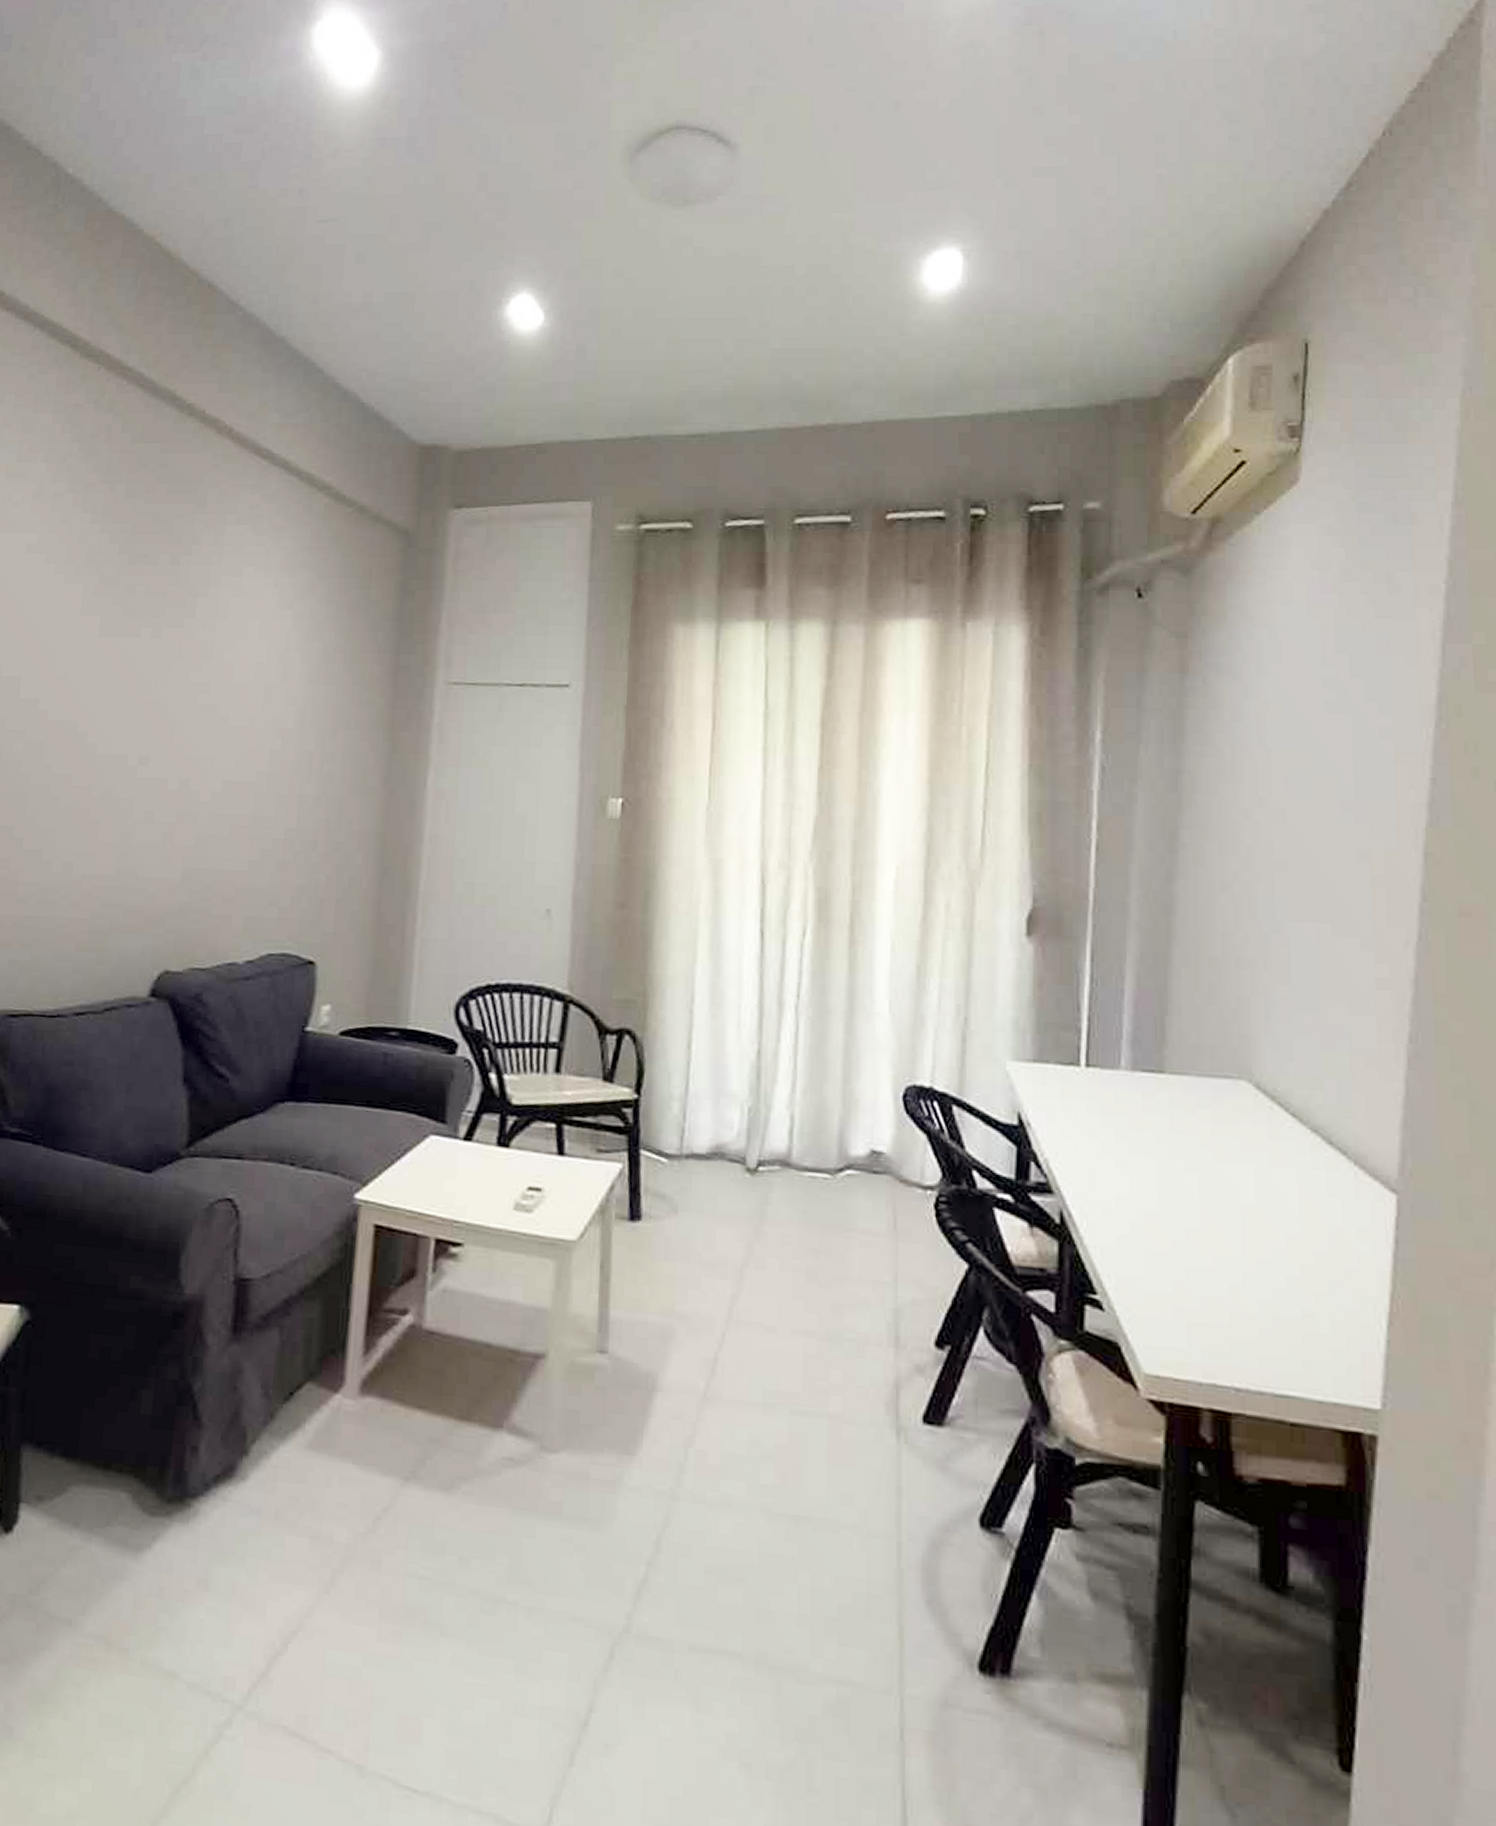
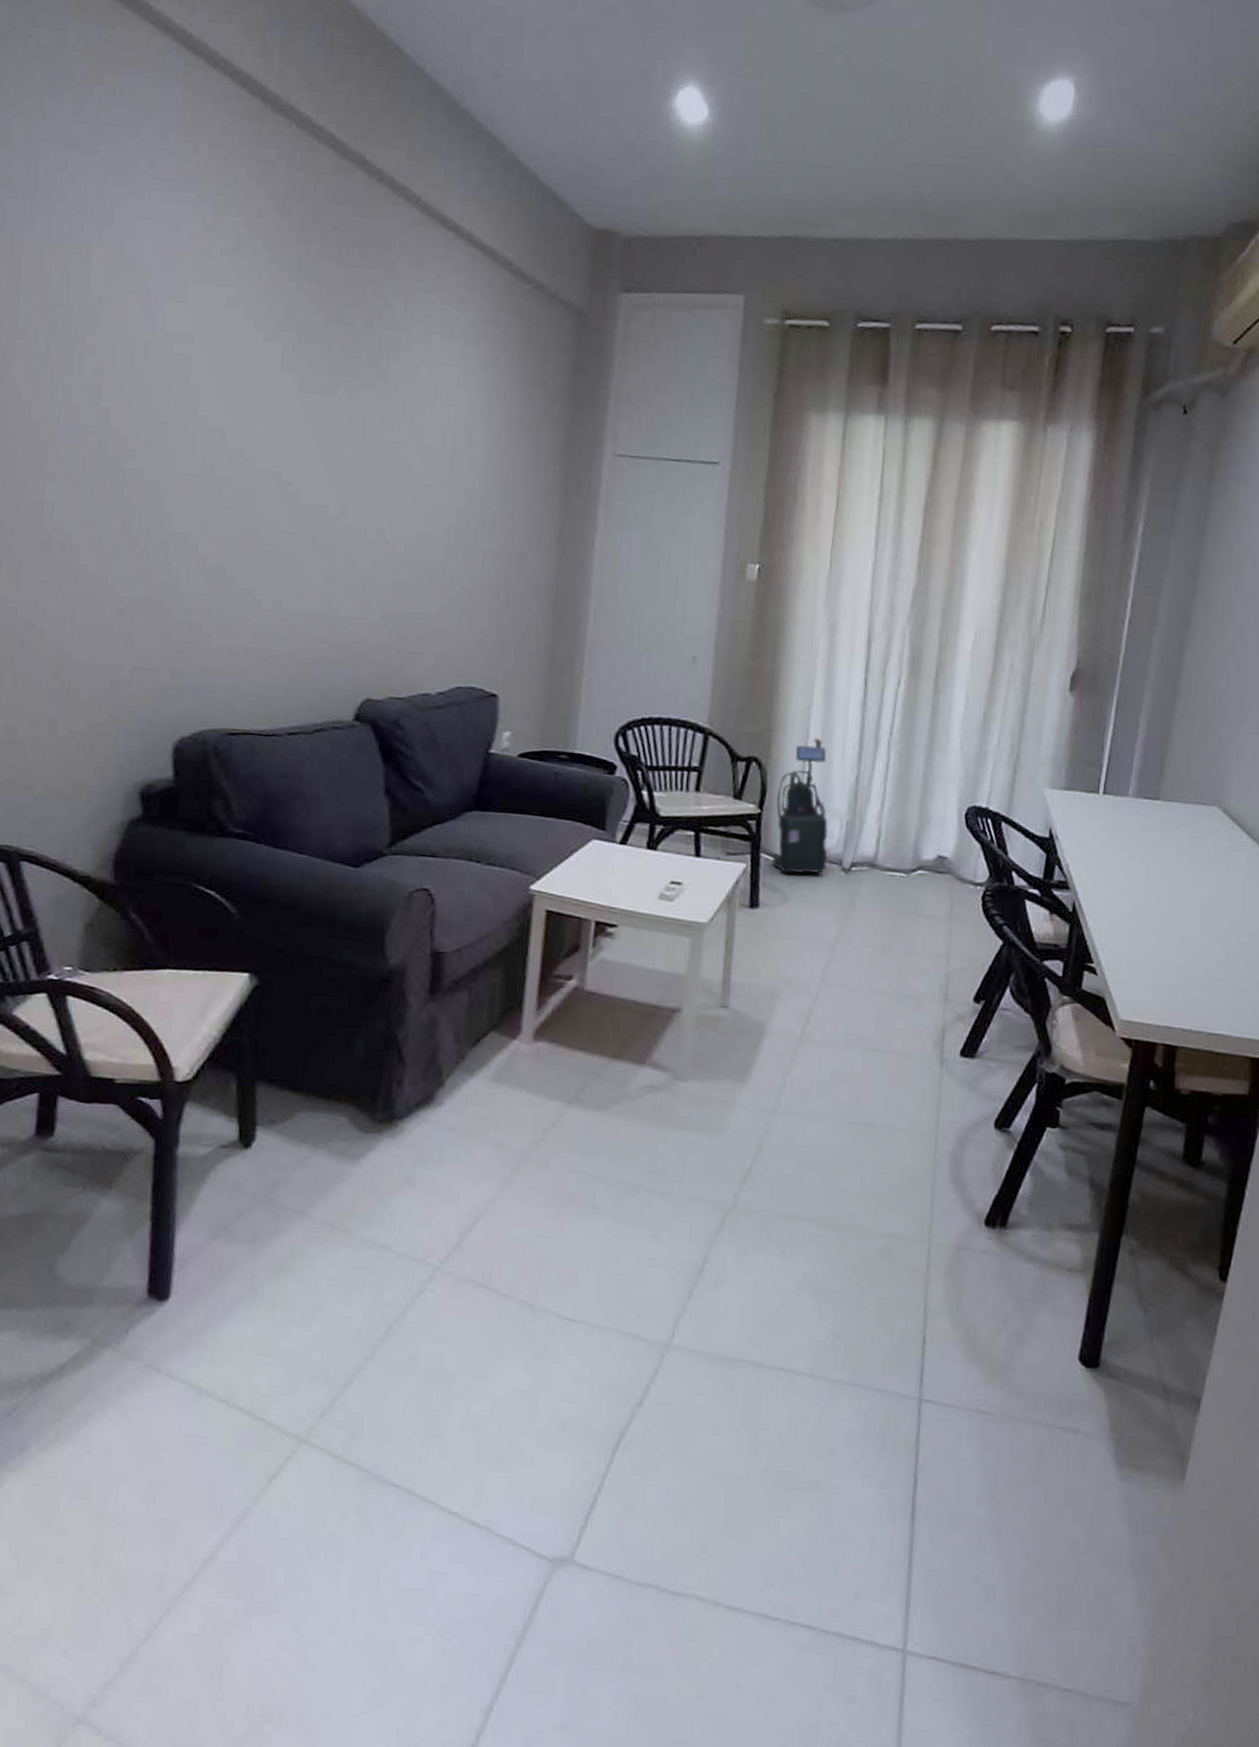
vacuum cleaner: none [655,1004,726,1176] -> present [771,738,828,874]

